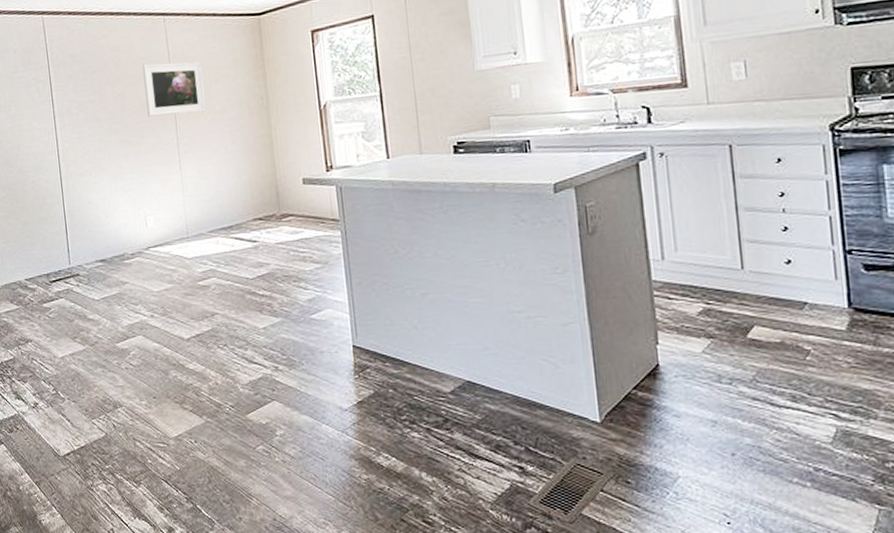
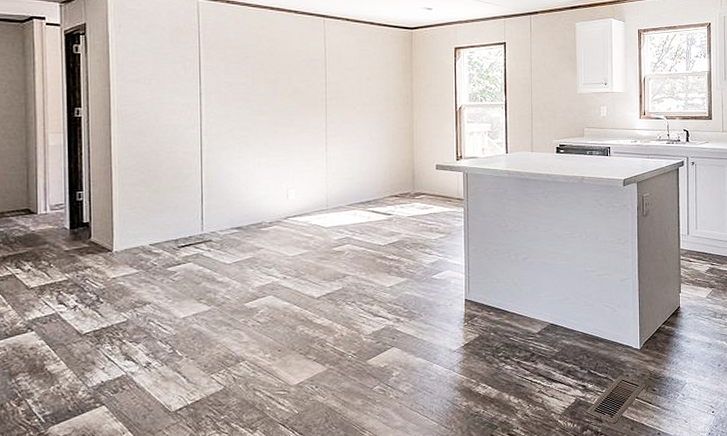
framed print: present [143,61,206,117] -> none [299,56,355,104]

